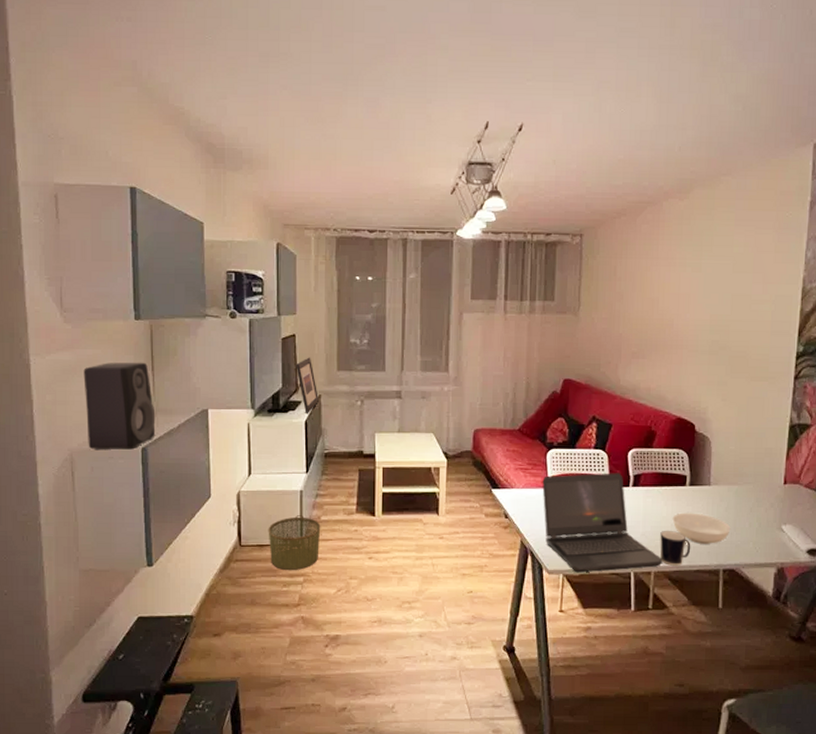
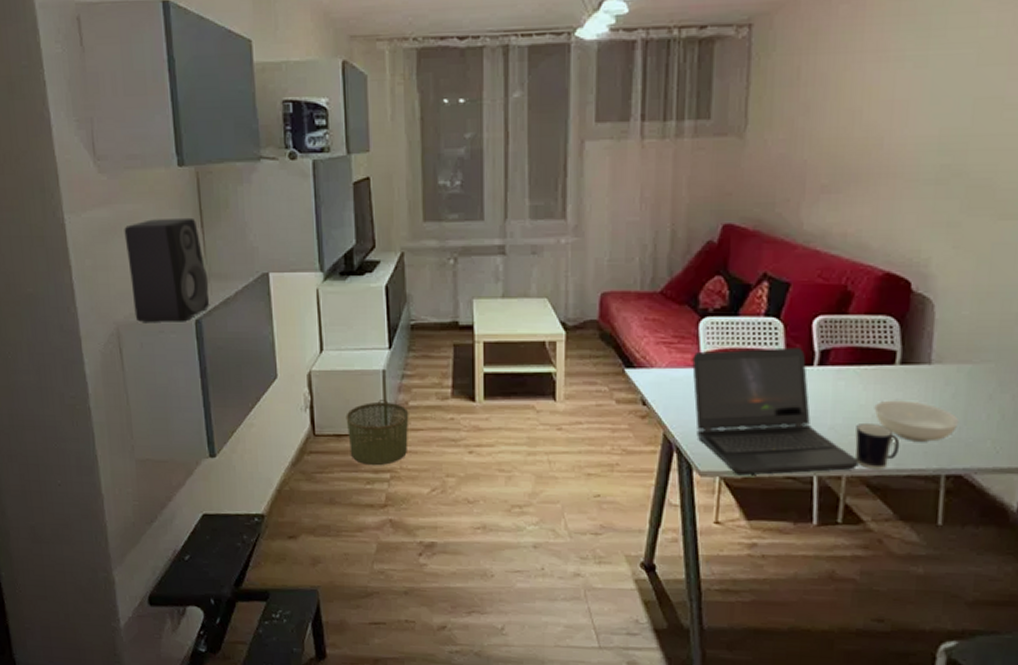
picture frame: present [295,357,320,413] -> none [371,205,403,276]

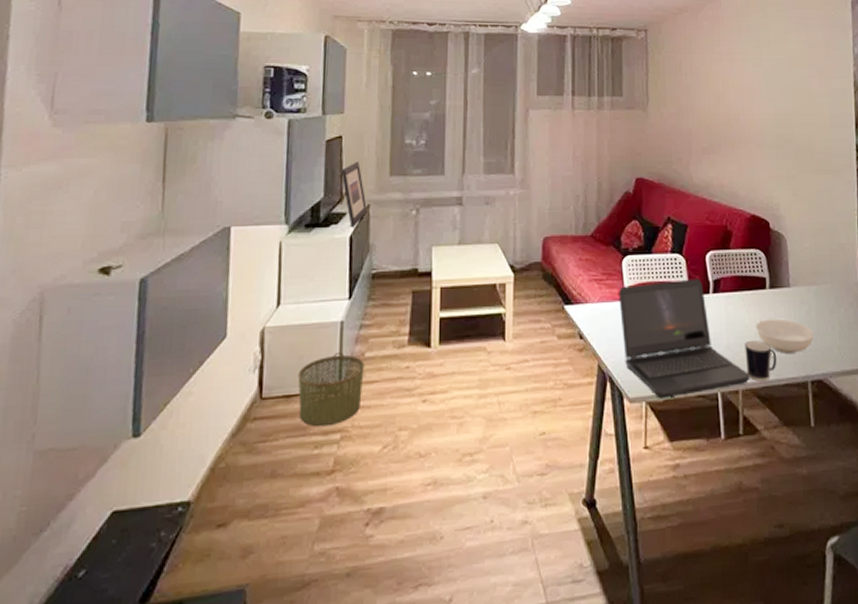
speaker: present [124,217,210,322] -> none [67,172,163,284]
picture frame: none [371,205,403,276] -> present [339,161,368,227]

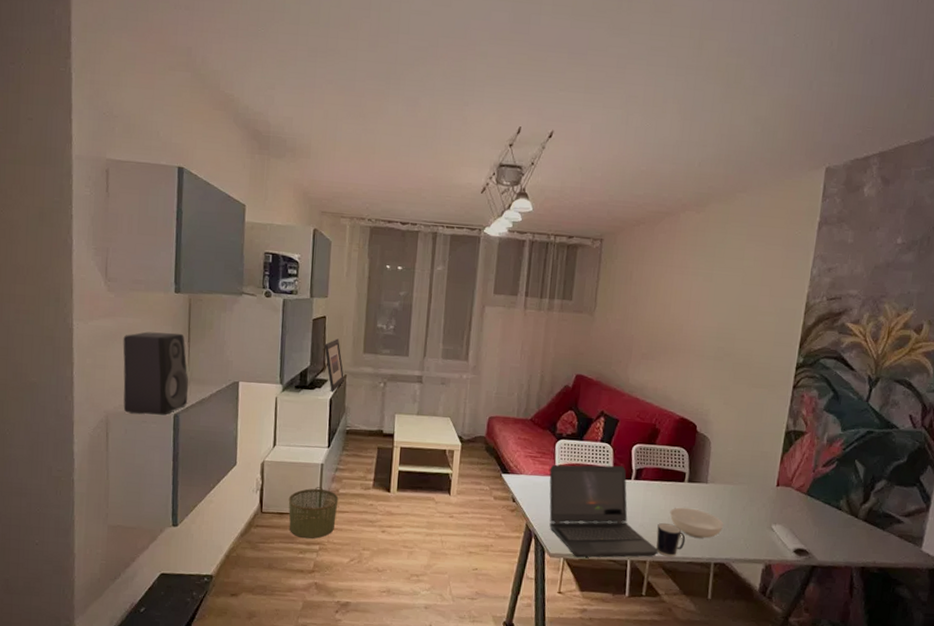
speaker: none [67,172,163,284] -> present [123,331,189,415]

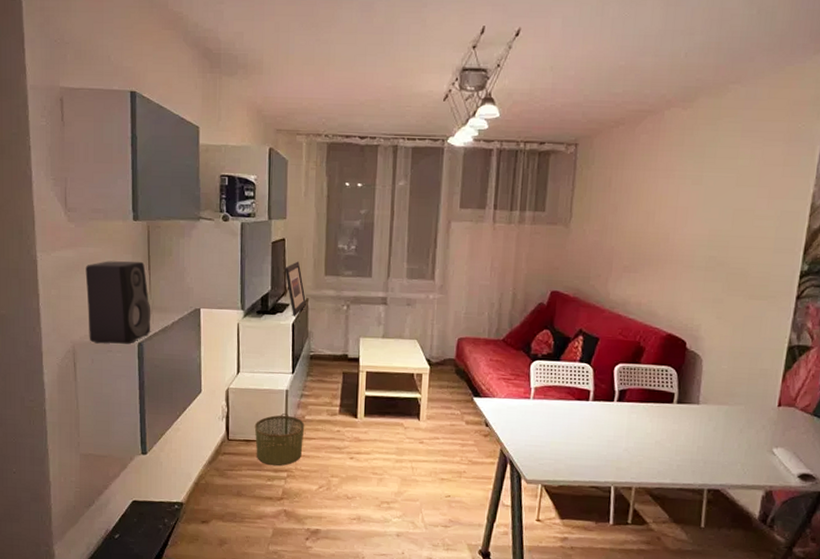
laptop computer: present [549,464,659,558] -> none [524,386,645,484]
mug: present [656,522,686,557] -> none [642,446,675,483]
bowl: present [670,507,724,538] -> none [657,430,718,463]

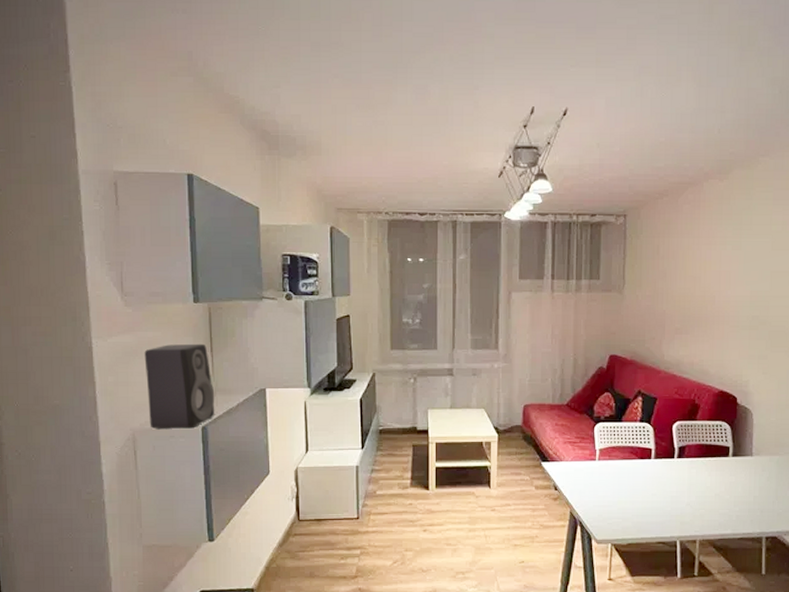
basket: present [254,414,305,466] -> none [325,490,377,544]
picture frame: present [284,261,307,316] -> none [350,337,374,391]

